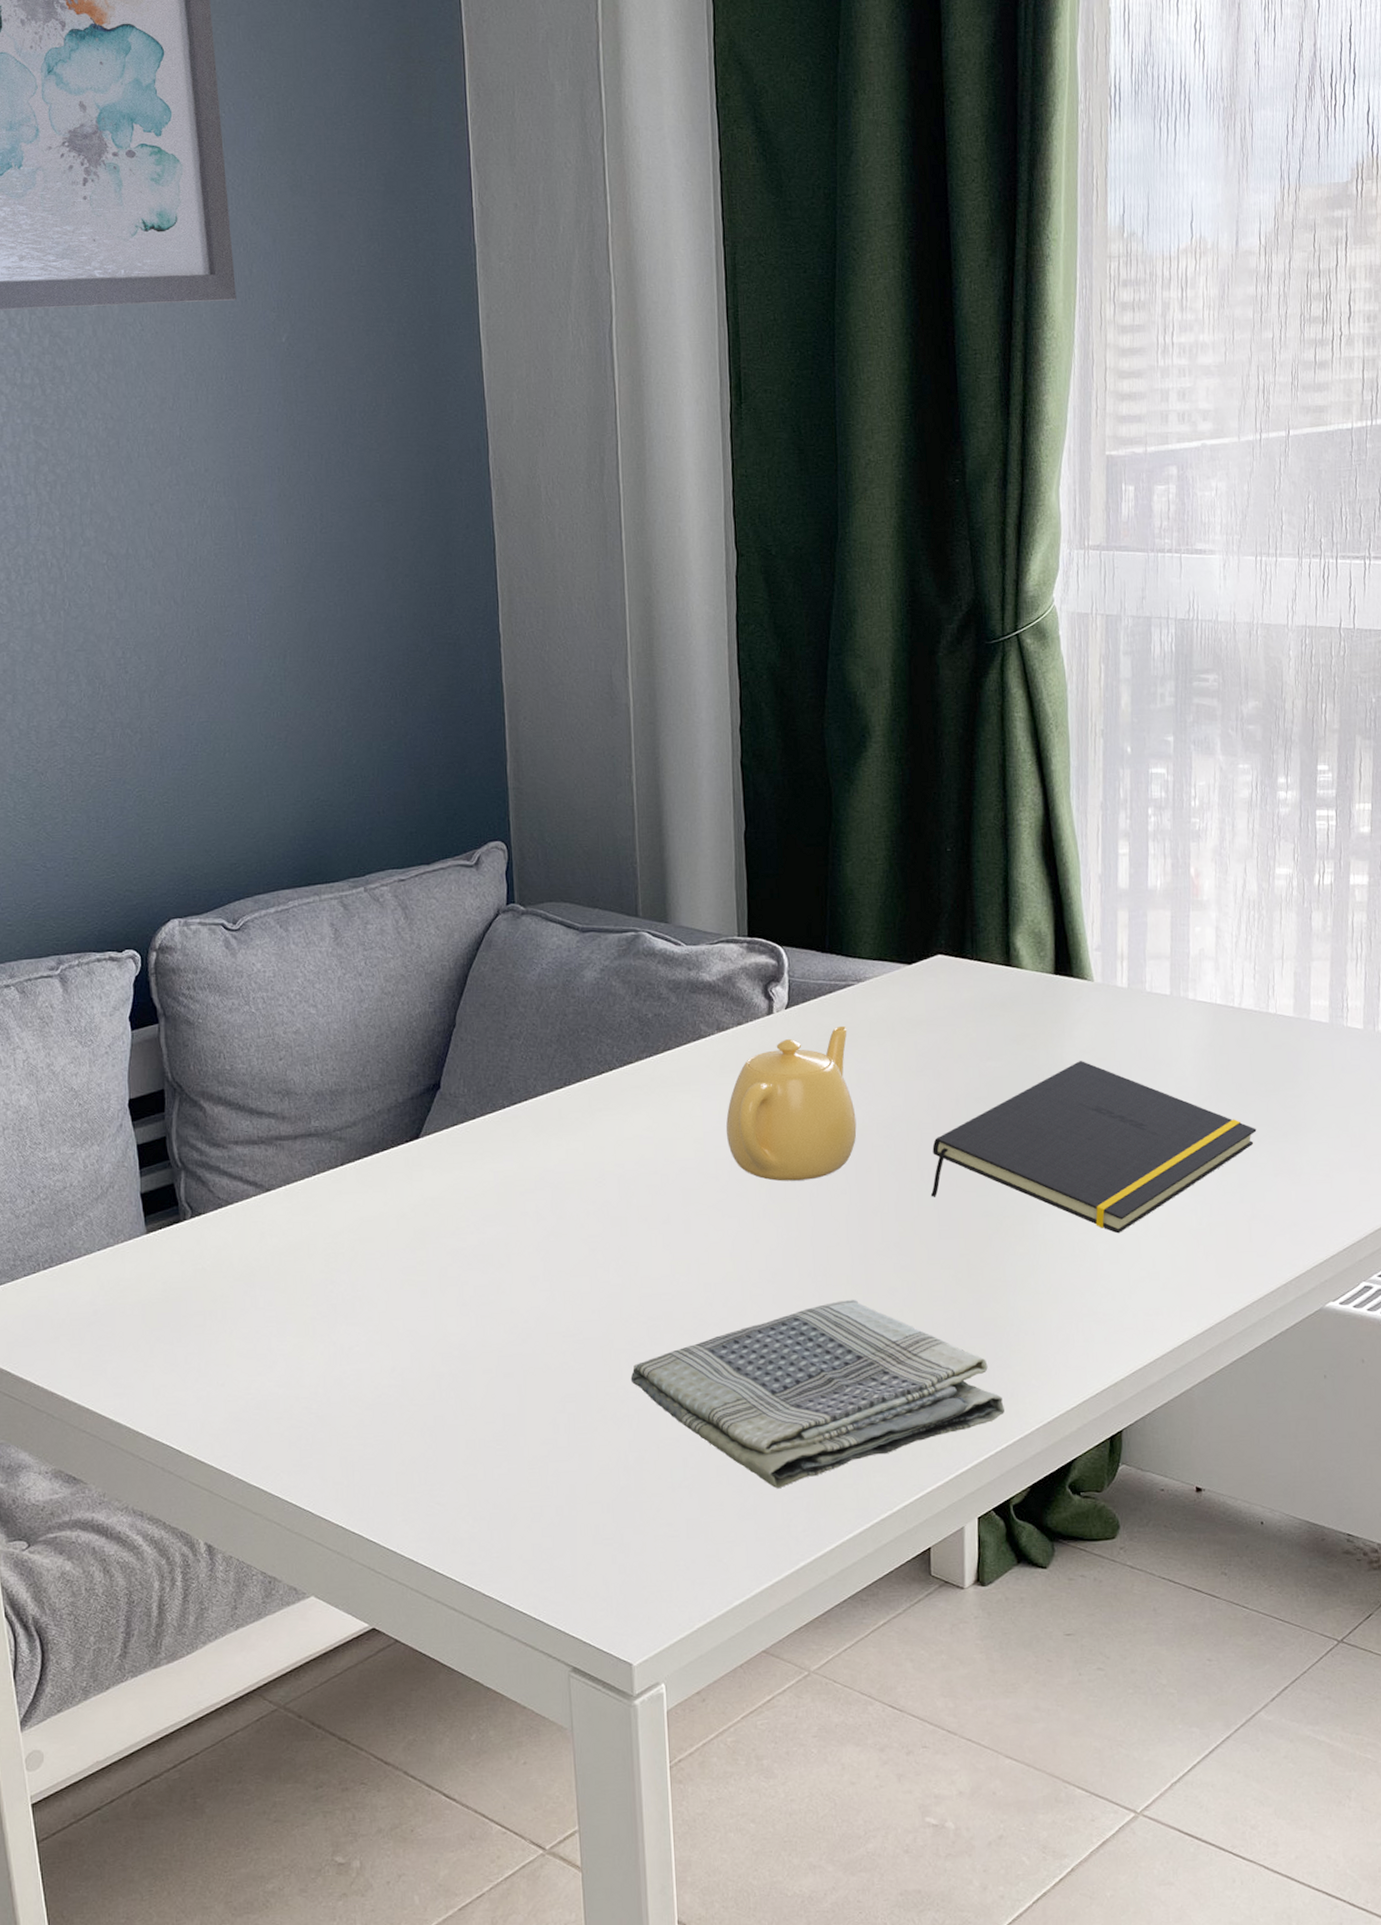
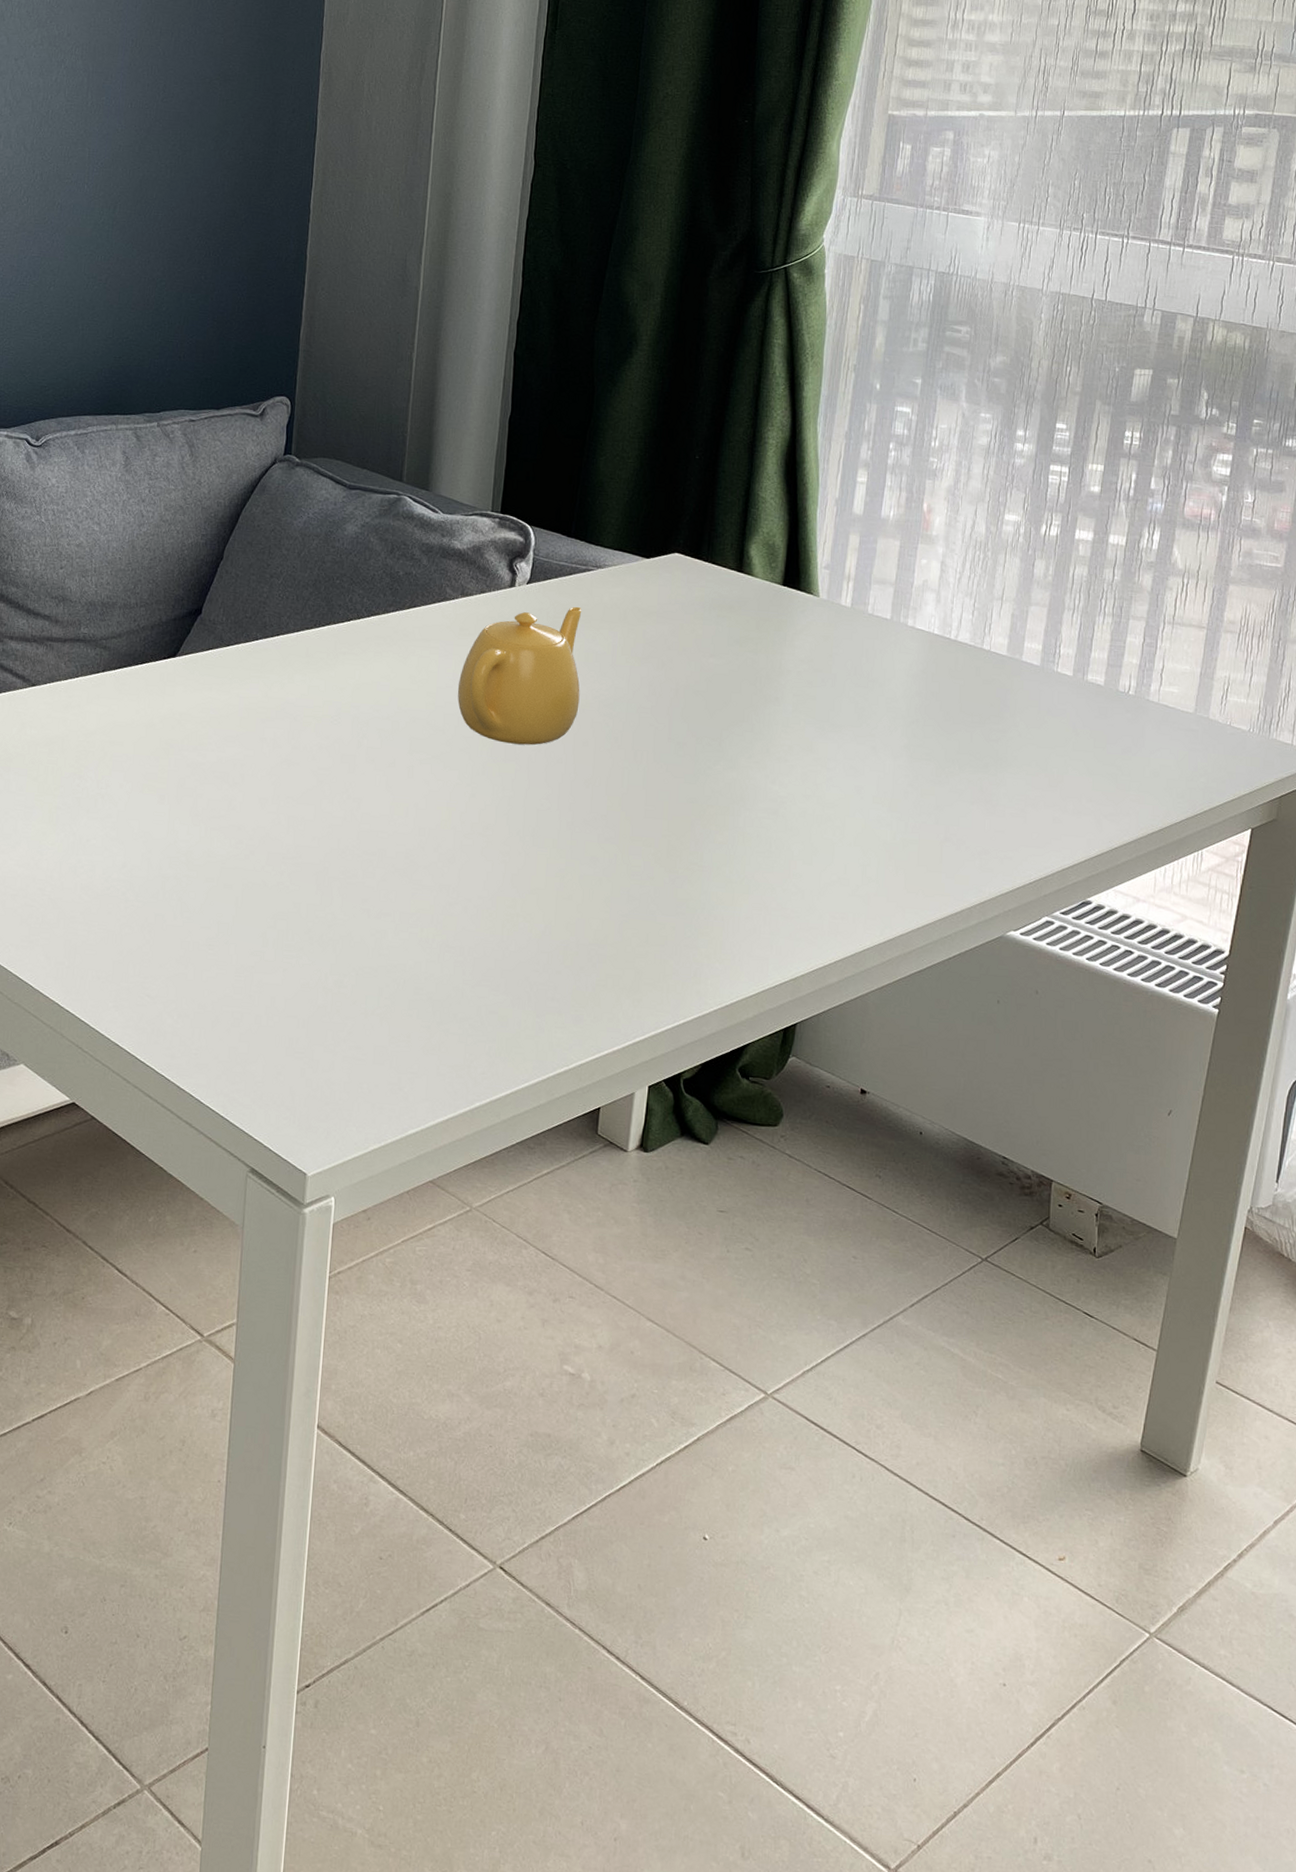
dish towel: present [630,1300,1004,1489] -> none [340,862,686,1030]
notepad: present [930,1061,1257,1234] -> none [641,669,959,837]

